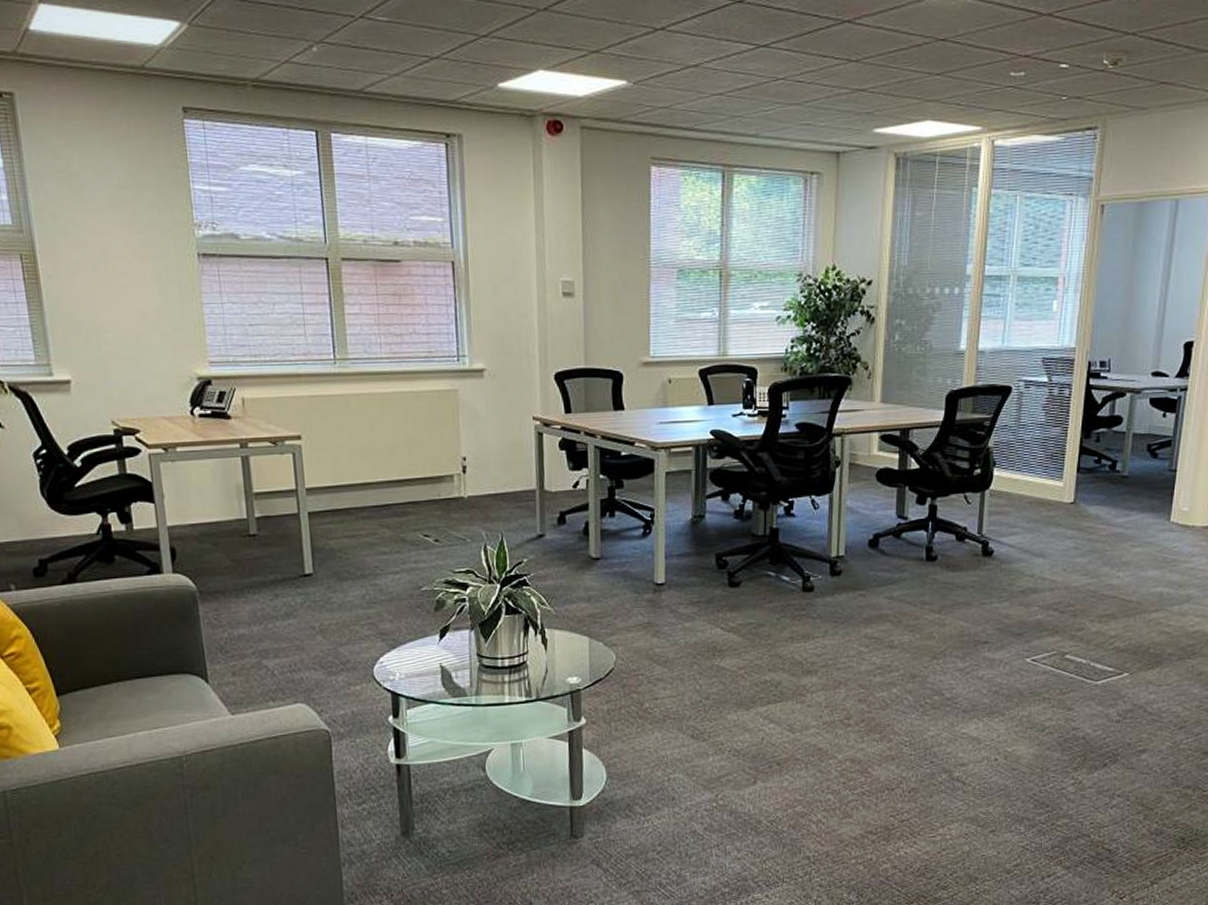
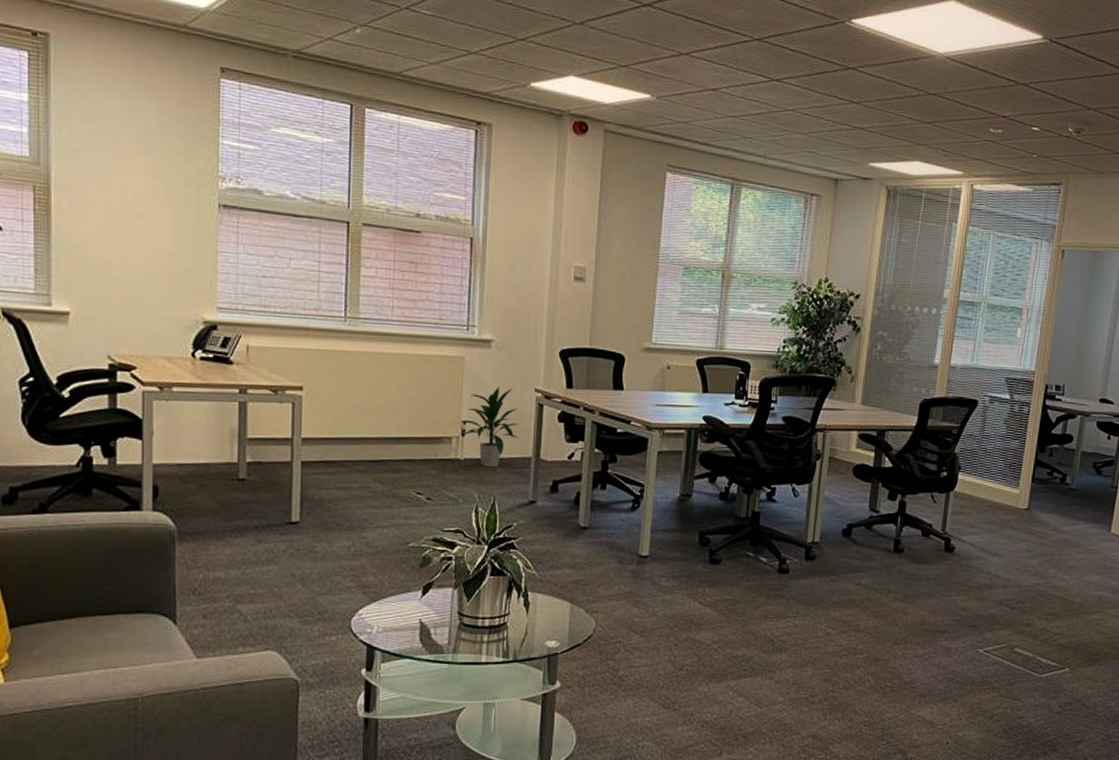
indoor plant: none [459,417,521,504] -> present [459,387,519,468]

